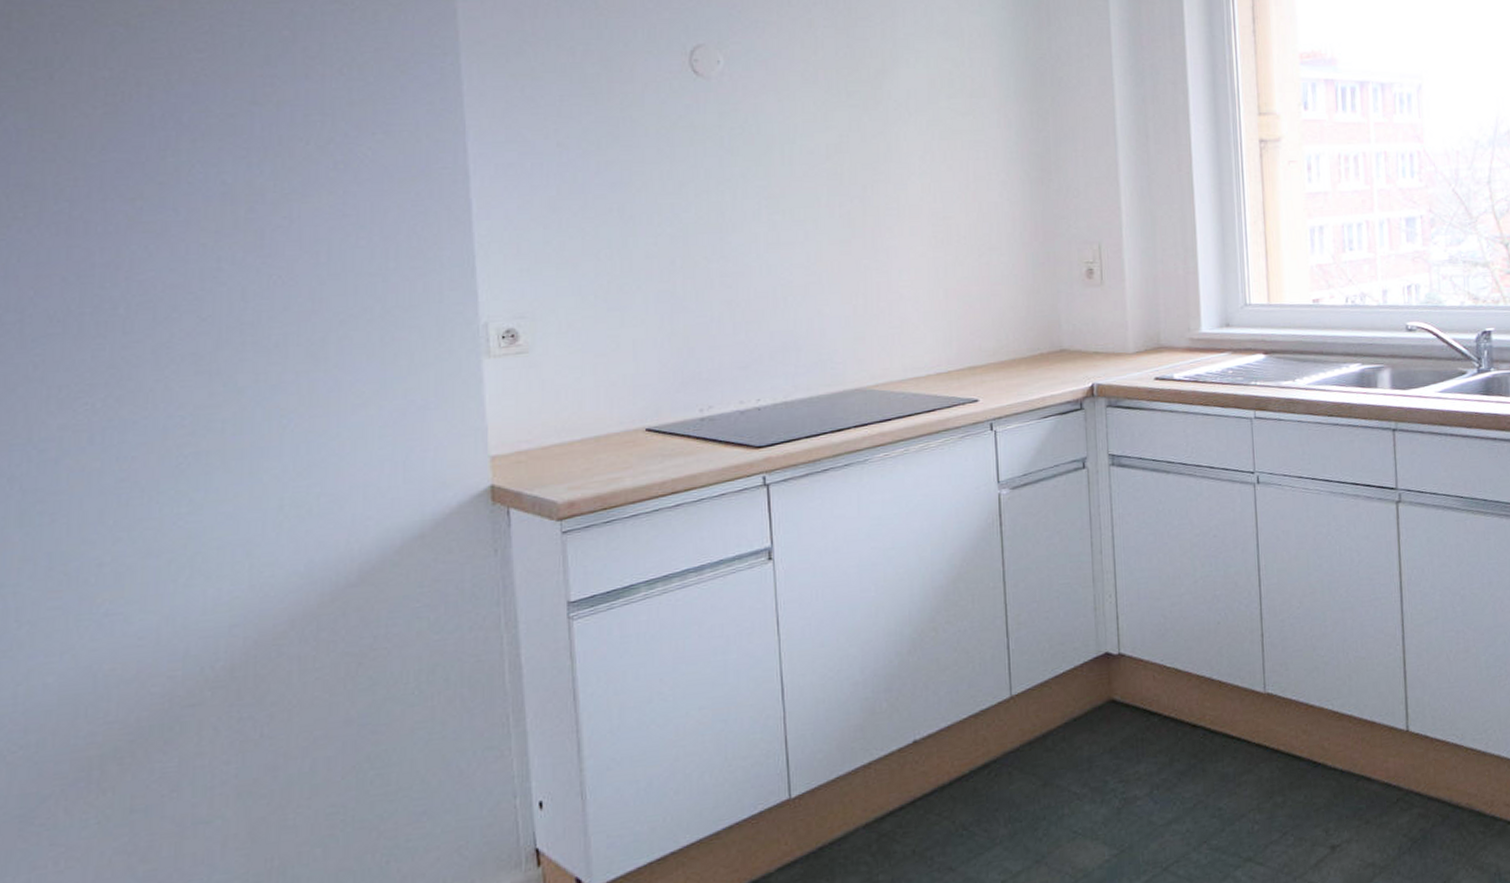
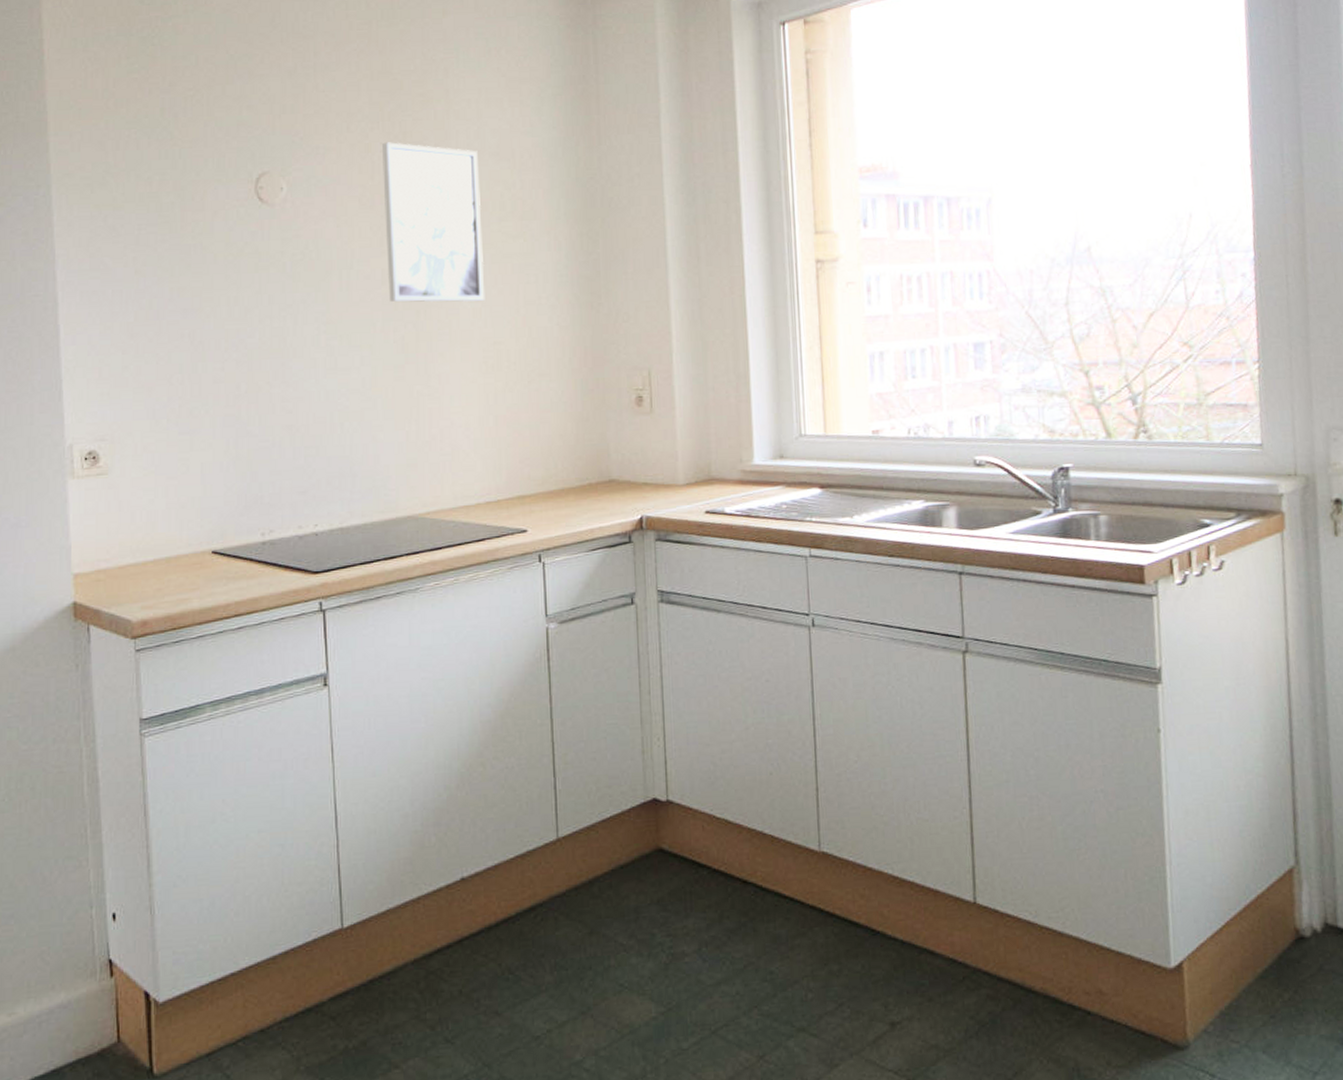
wall art: none [826,18,934,178] -> present [382,142,485,303]

